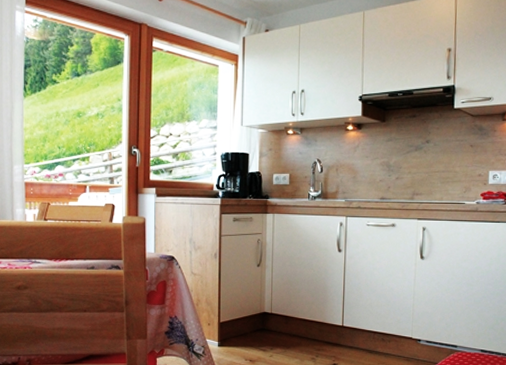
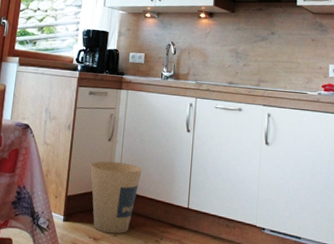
trash can: none [241,287,294,355] -> present [90,161,142,234]

